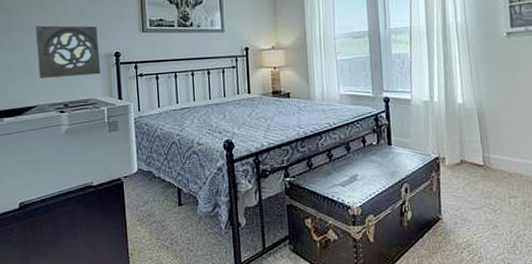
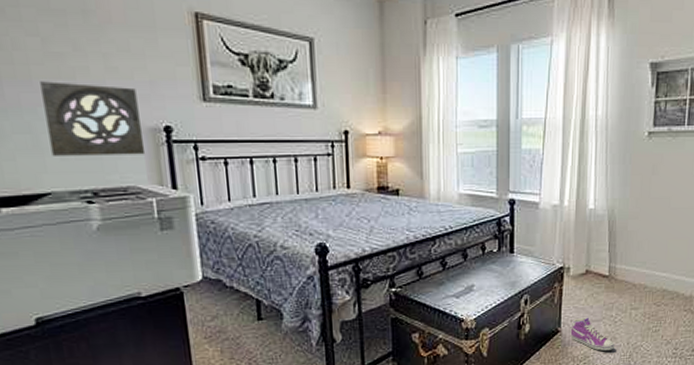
sneaker: none [451,205,497,239] -> present [570,317,614,351]

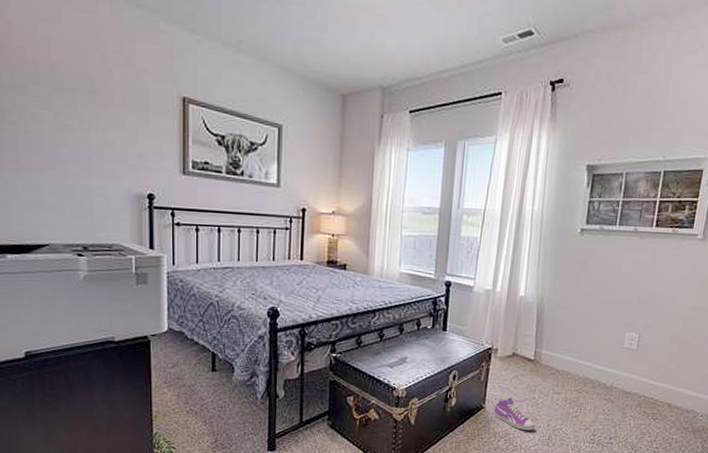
wall ornament: present [40,81,146,156] -> none [49,149,130,217]

